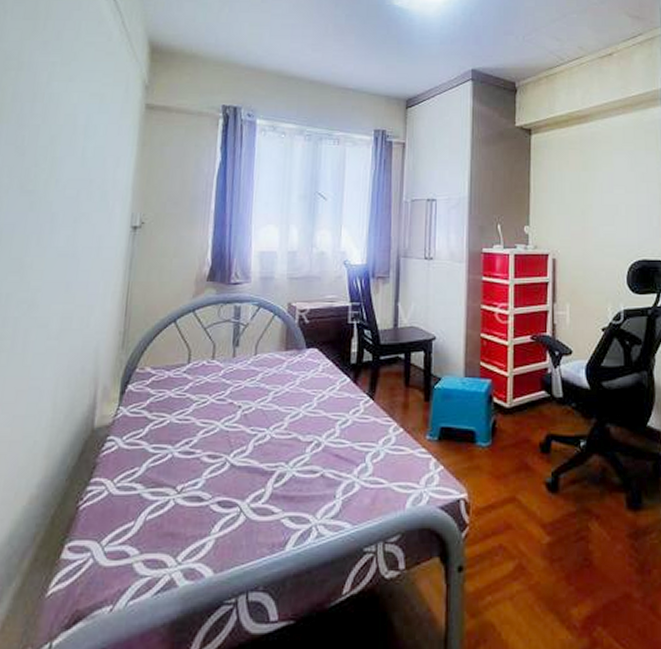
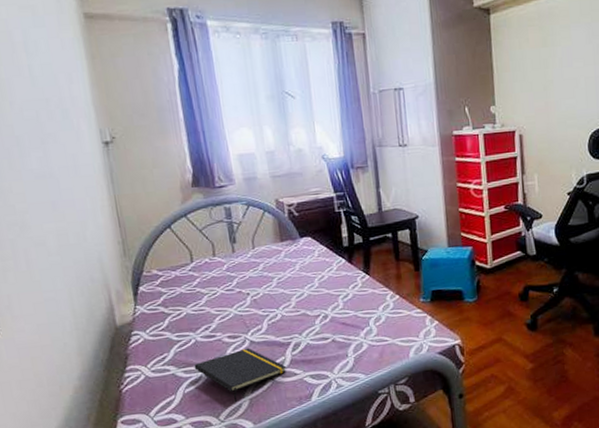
notepad: none [163,472,265,541] -> present [194,347,287,403]

